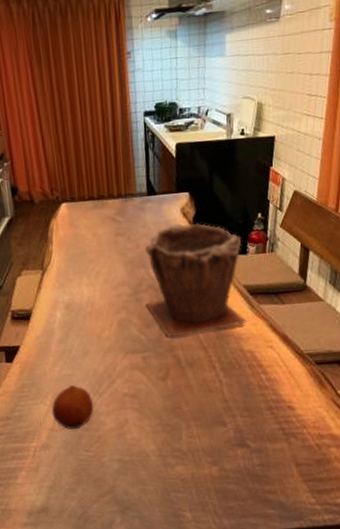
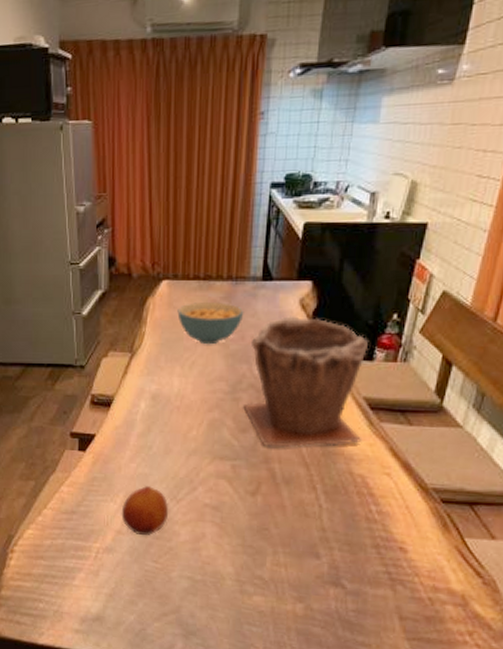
cereal bowl: none [78,217,136,256] -> present [177,301,244,345]

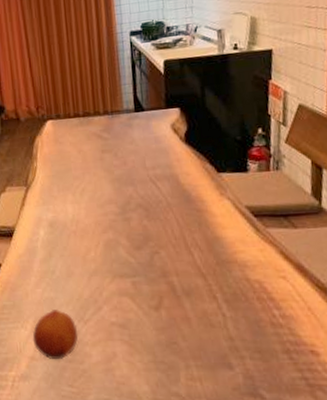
cereal bowl: present [177,301,244,345] -> none [63,134,123,173]
plant pot: present [243,316,368,447] -> none [133,139,251,261]

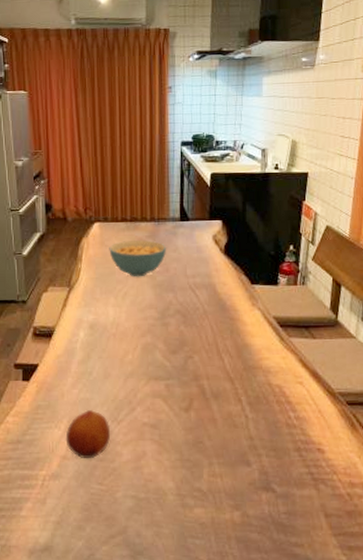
cereal bowl: none [63,134,123,173] -> present [109,239,167,277]

